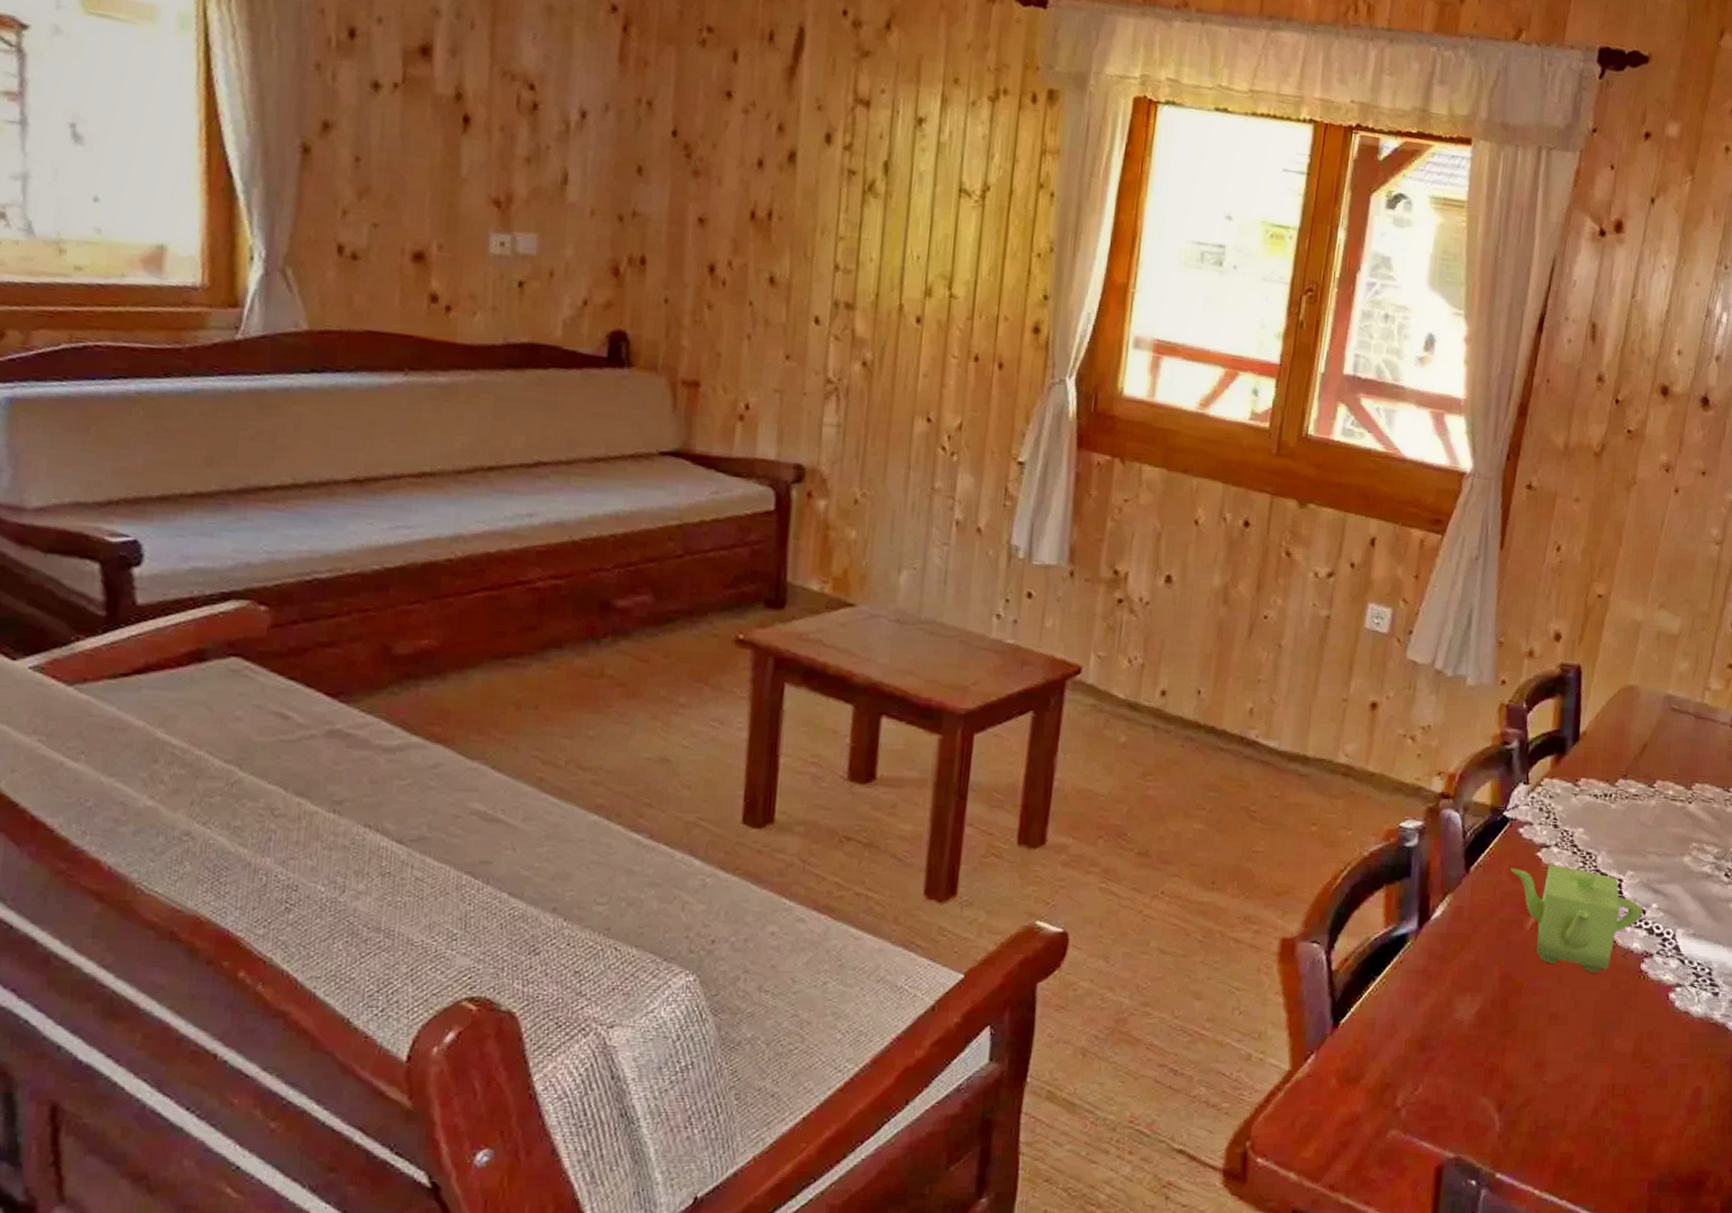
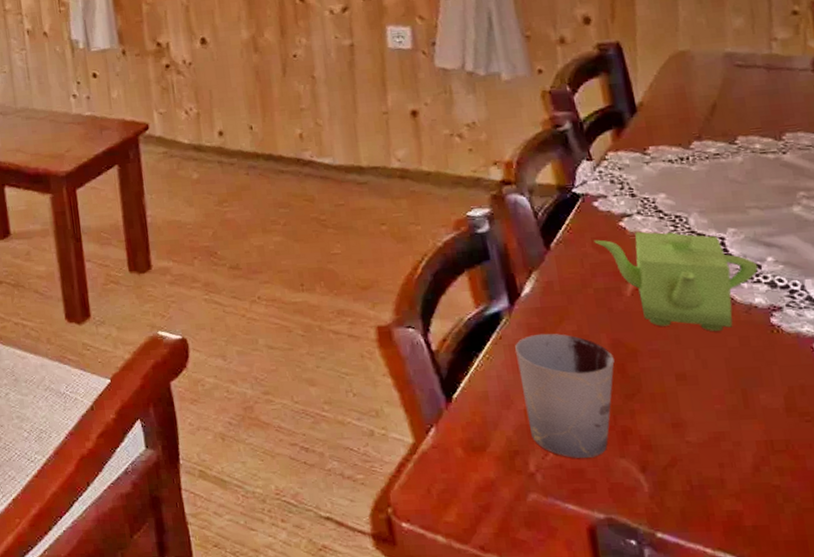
cup: none [1406,961,1500,1094] -> present [515,333,615,458]

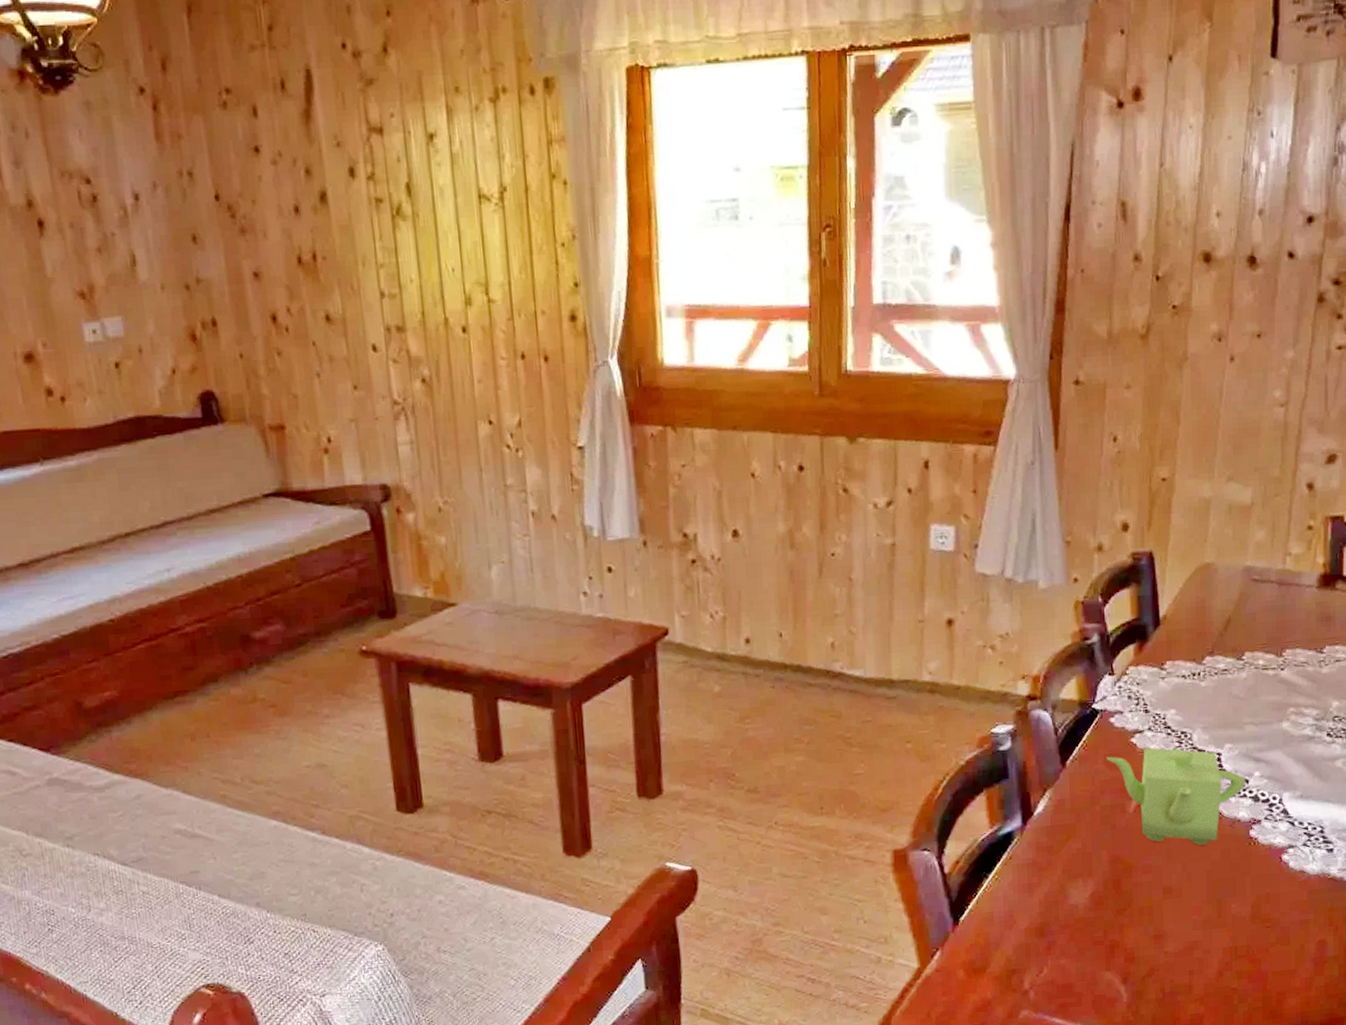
cup: present [515,333,615,458] -> none [1023,851,1111,974]

